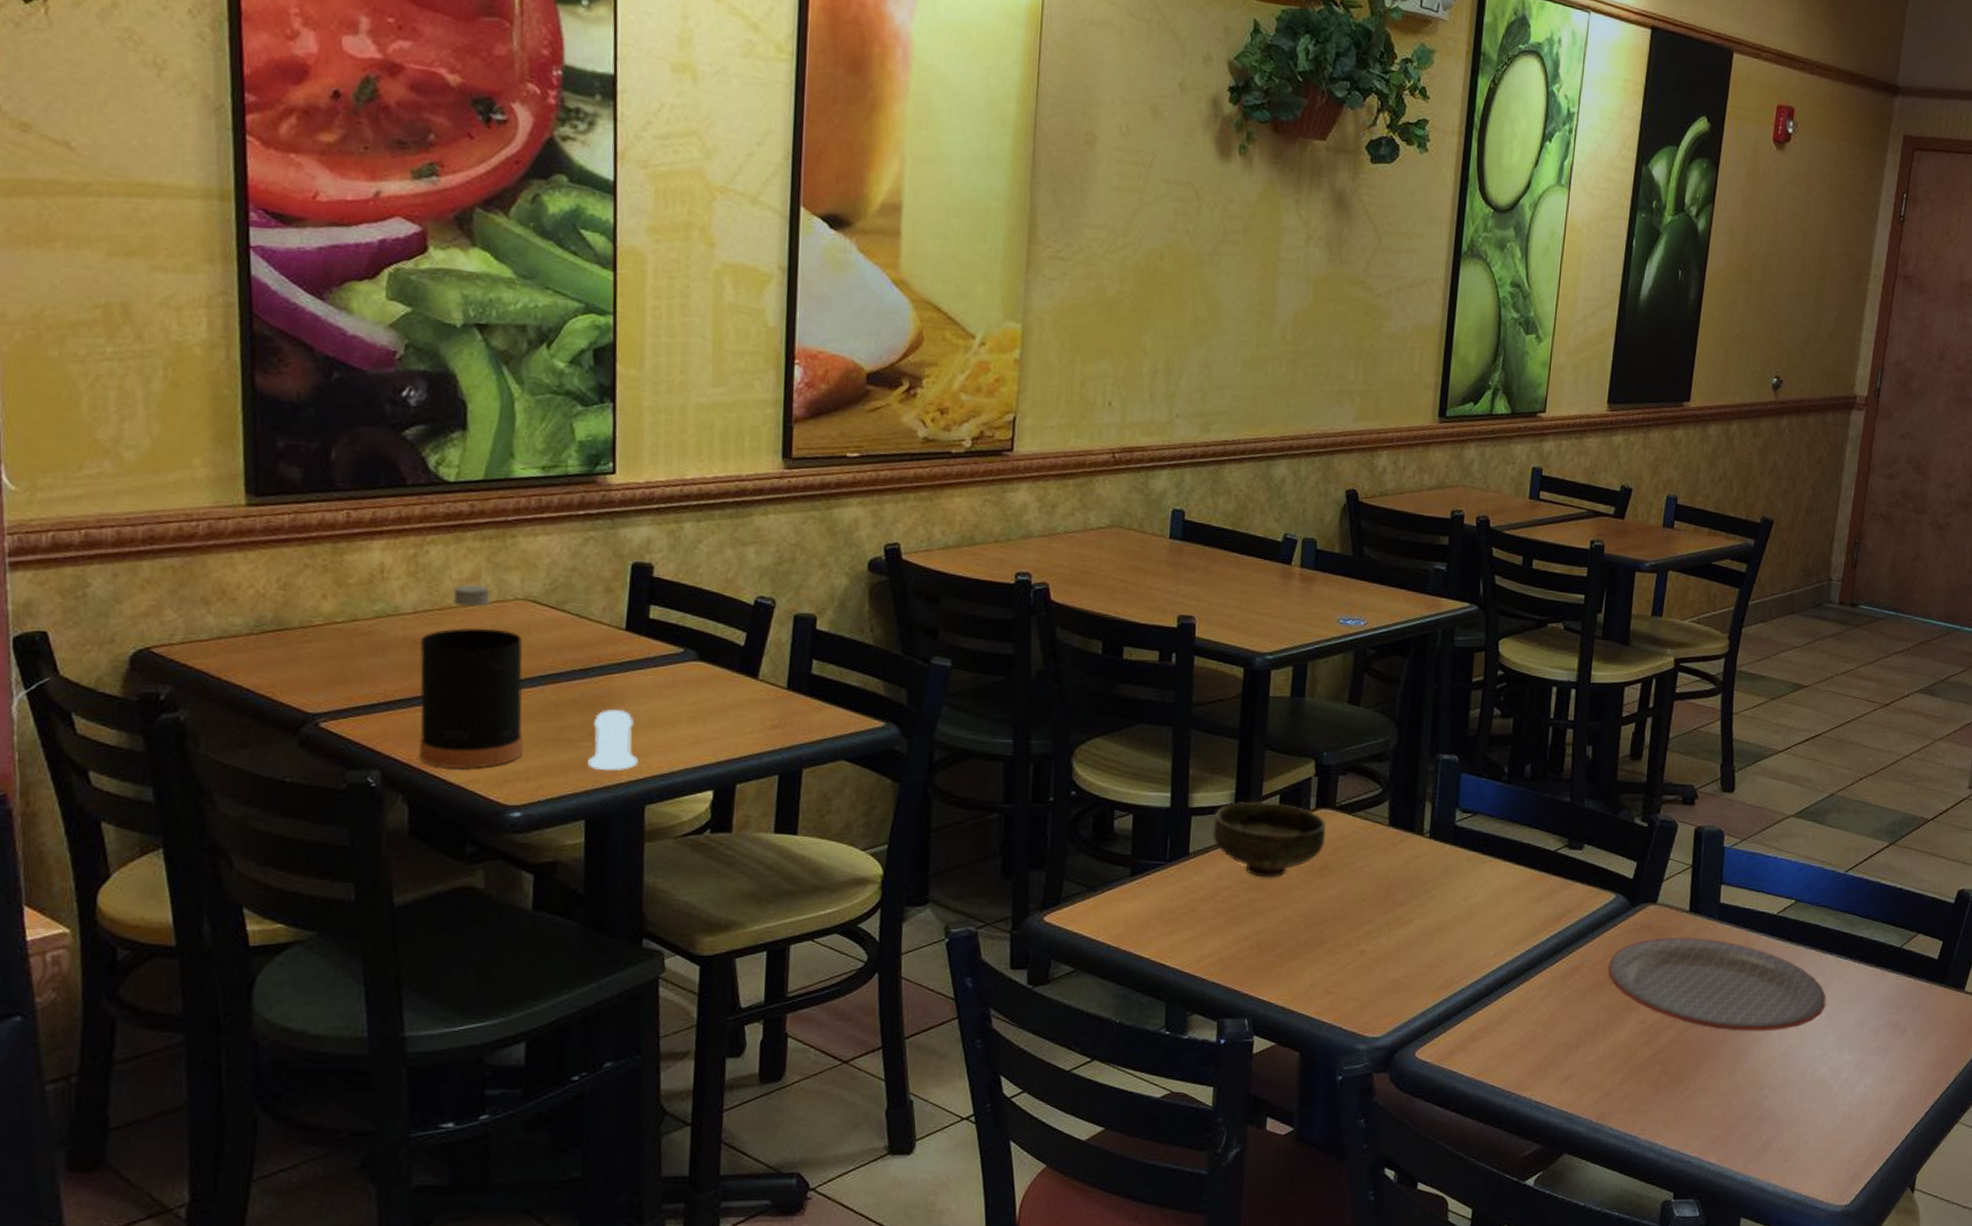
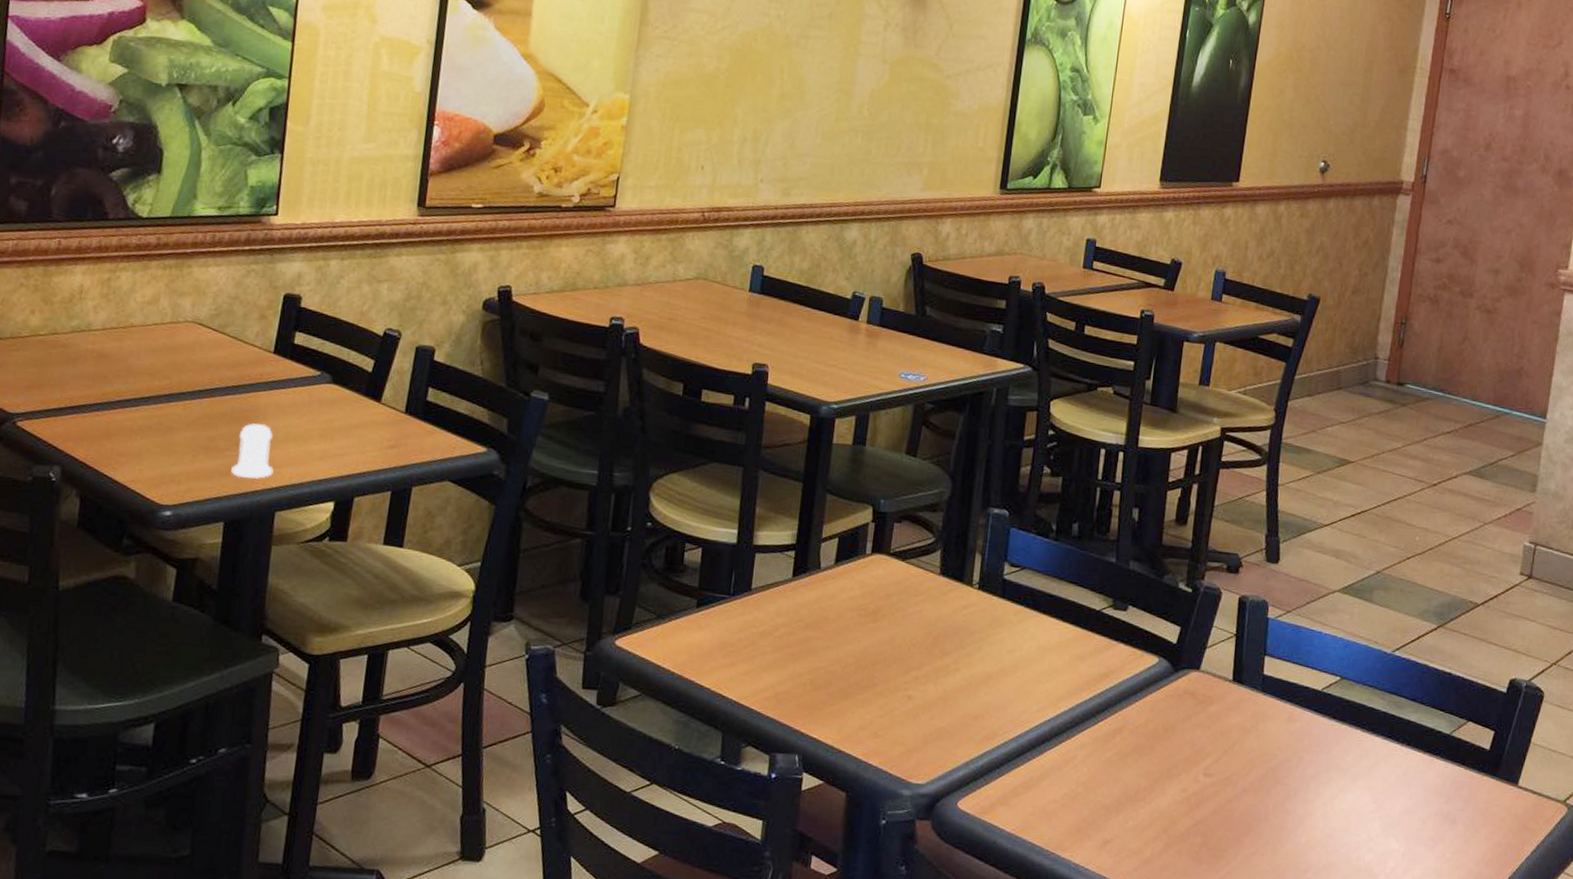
bottle: present [419,584,524,768] -> none [93,306,188,470]
bowl: present [1213,801,1327,878] -> none [774,542,881,618]
plate: present [1608,937,1827,1031] -> none [1149,705,1372,811]

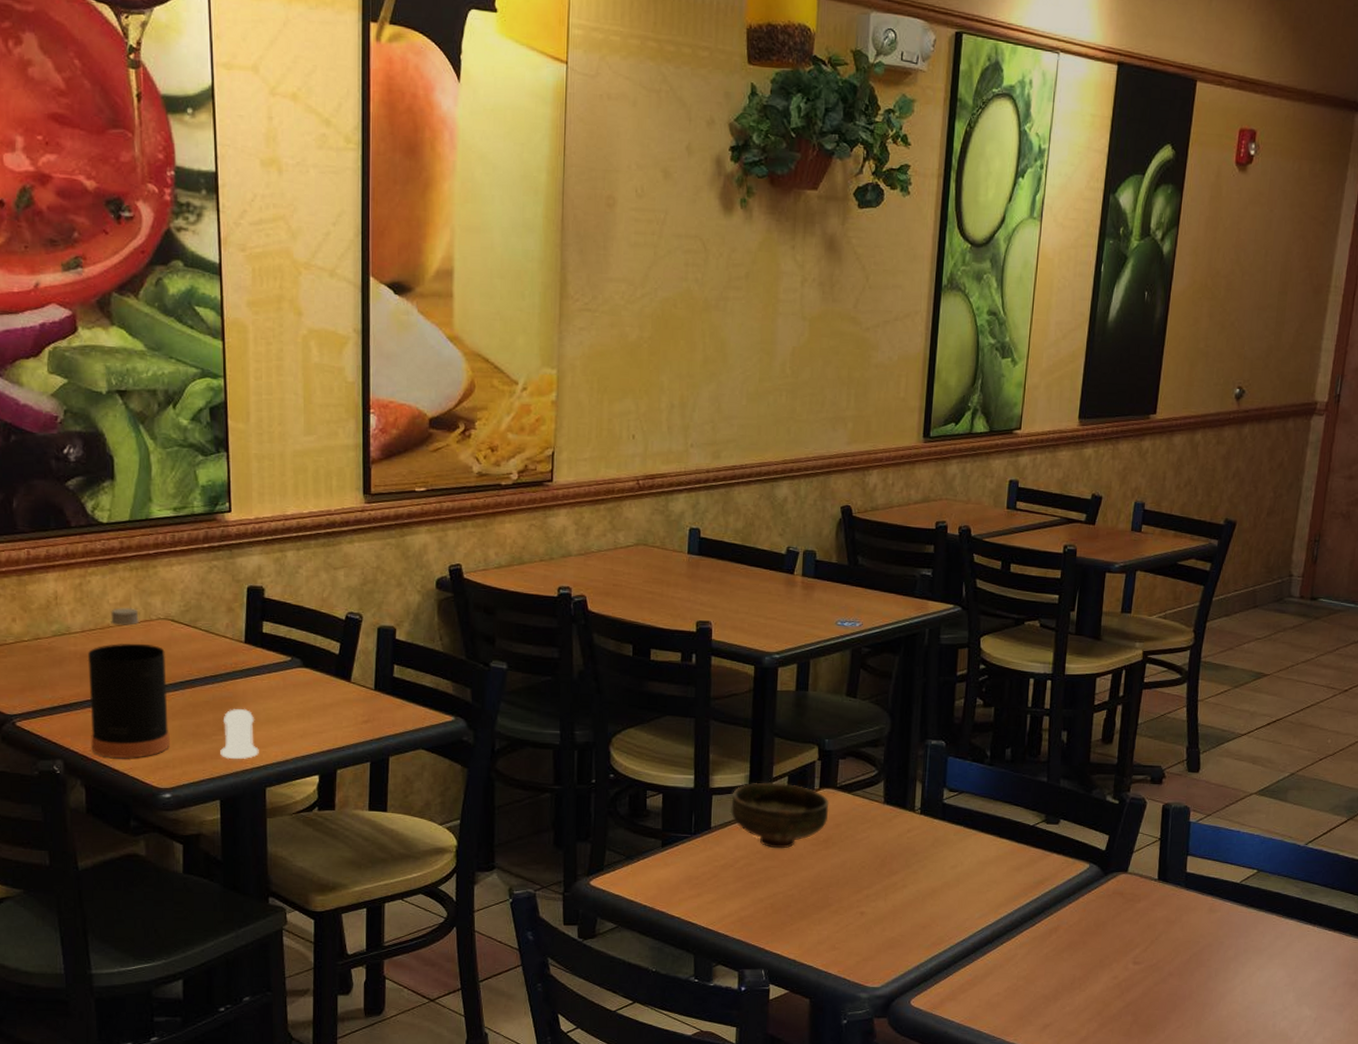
bottle: none [93,306,188,470] -> present [87,607,170,758]
bowl: none [774,542,881,618] -> present [731,782,829,849]

